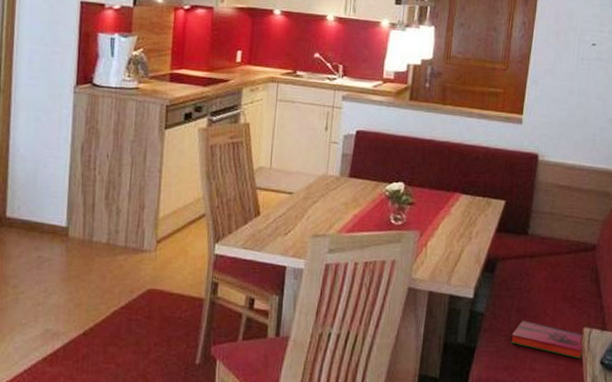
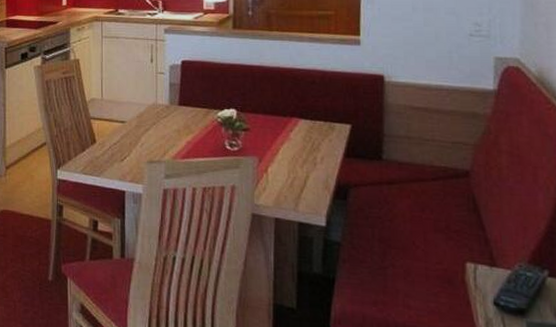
hardback book: present [511,320,584,359] -> none [376,251,471,298]

